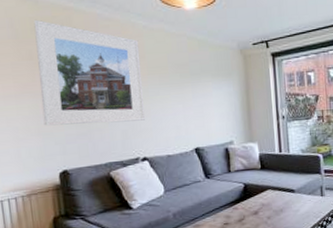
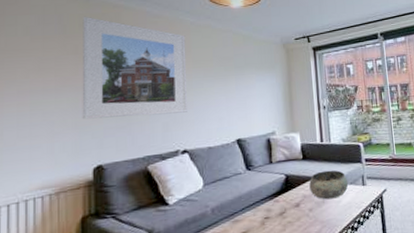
bowl: none [267,180,307,209] -> present [309,170,349,200]

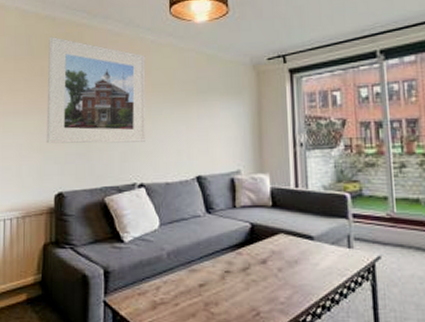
bowl: present [309,170,349,200] -> none [279,223,329,260]

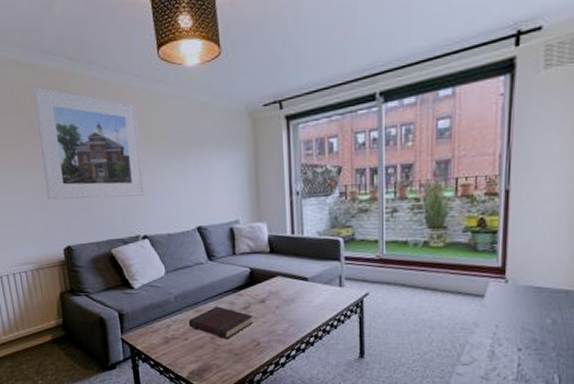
book: none [180,266,254,307] -> present [188,306,254,340]

